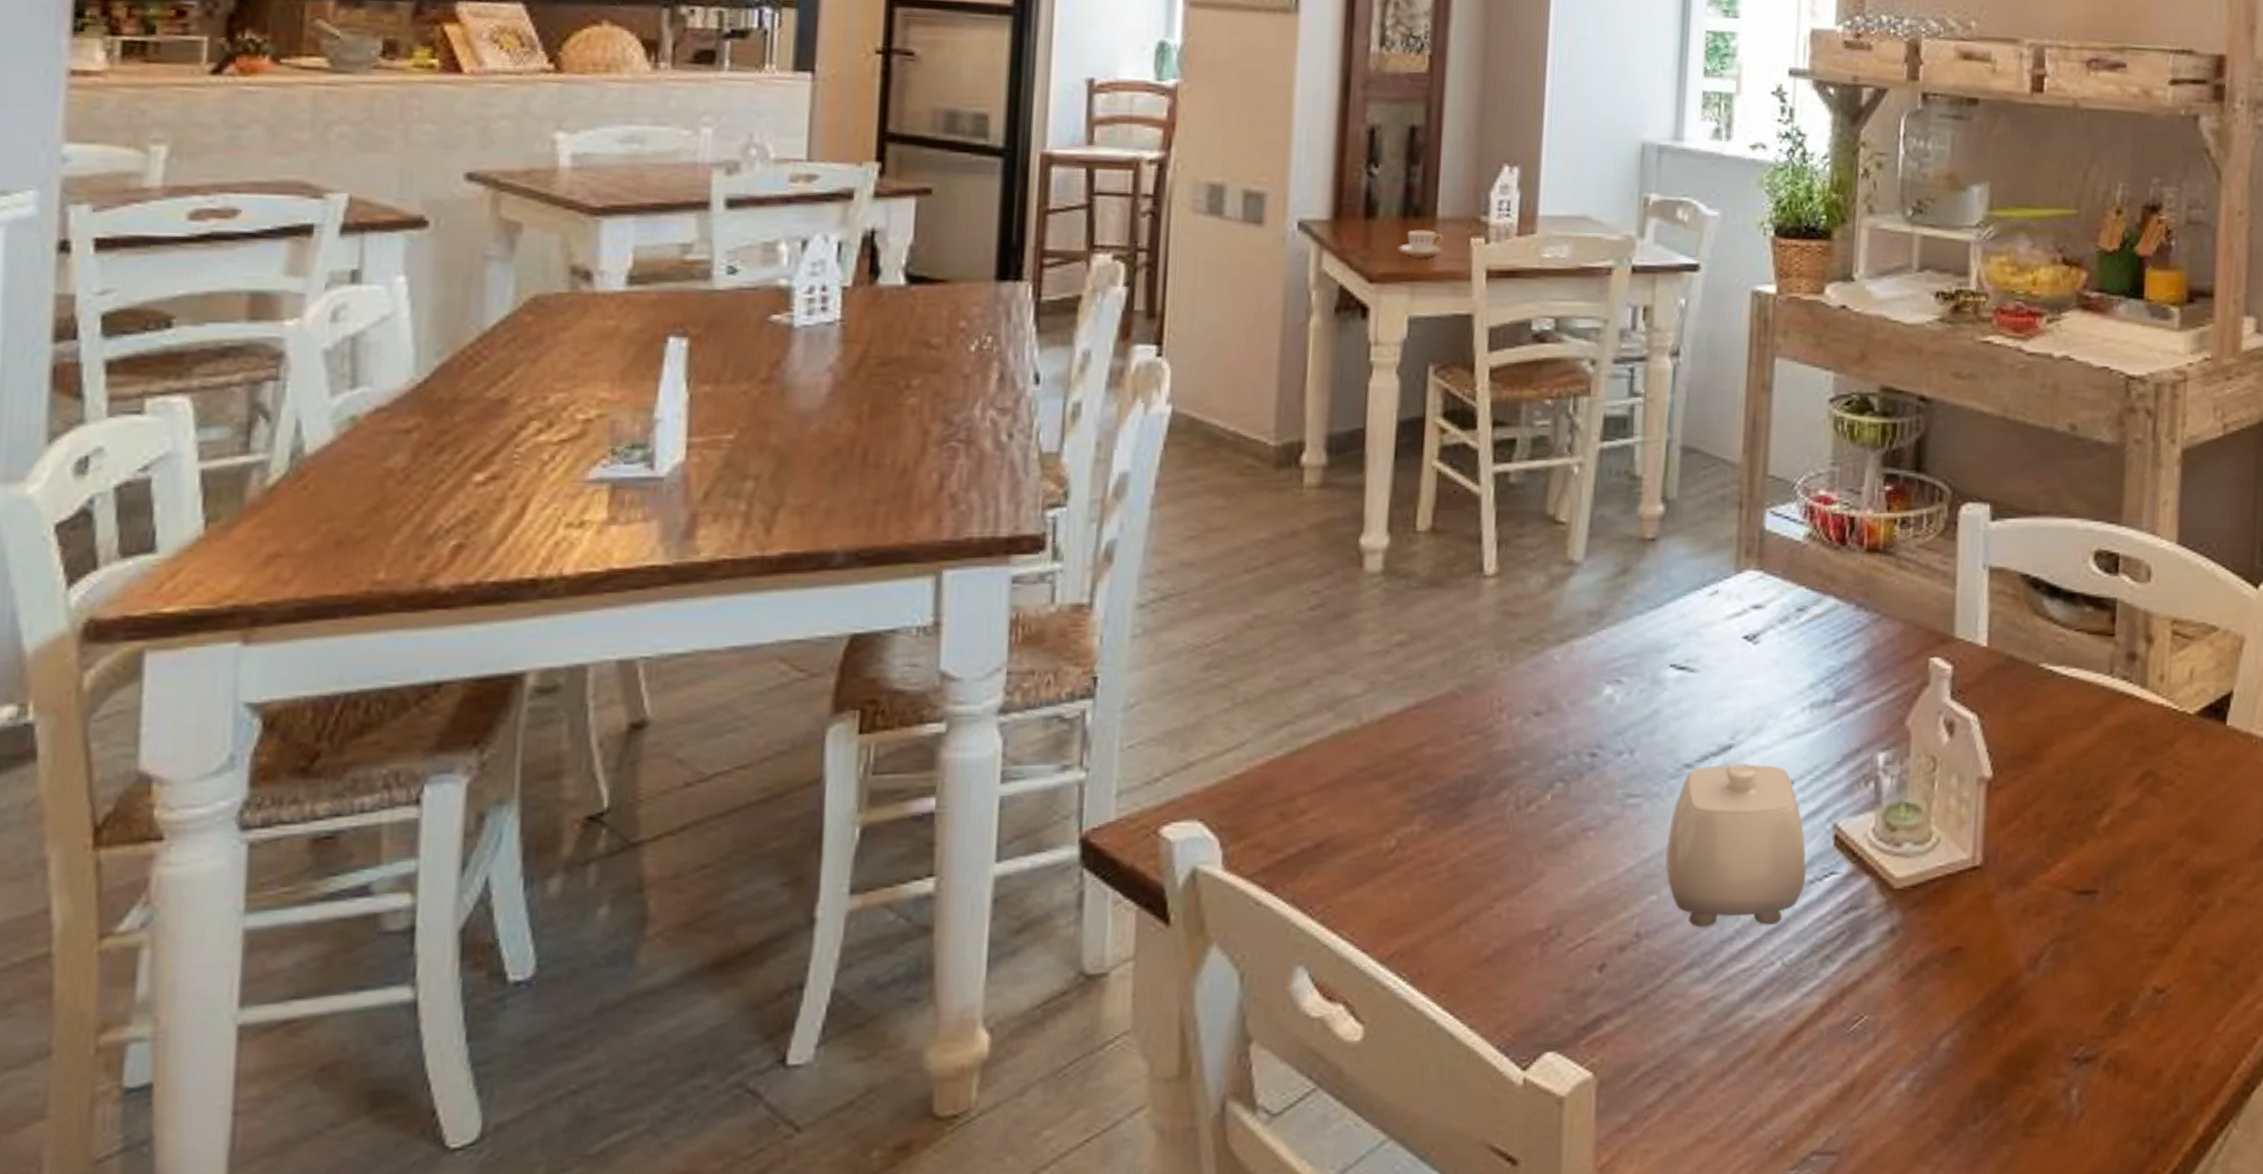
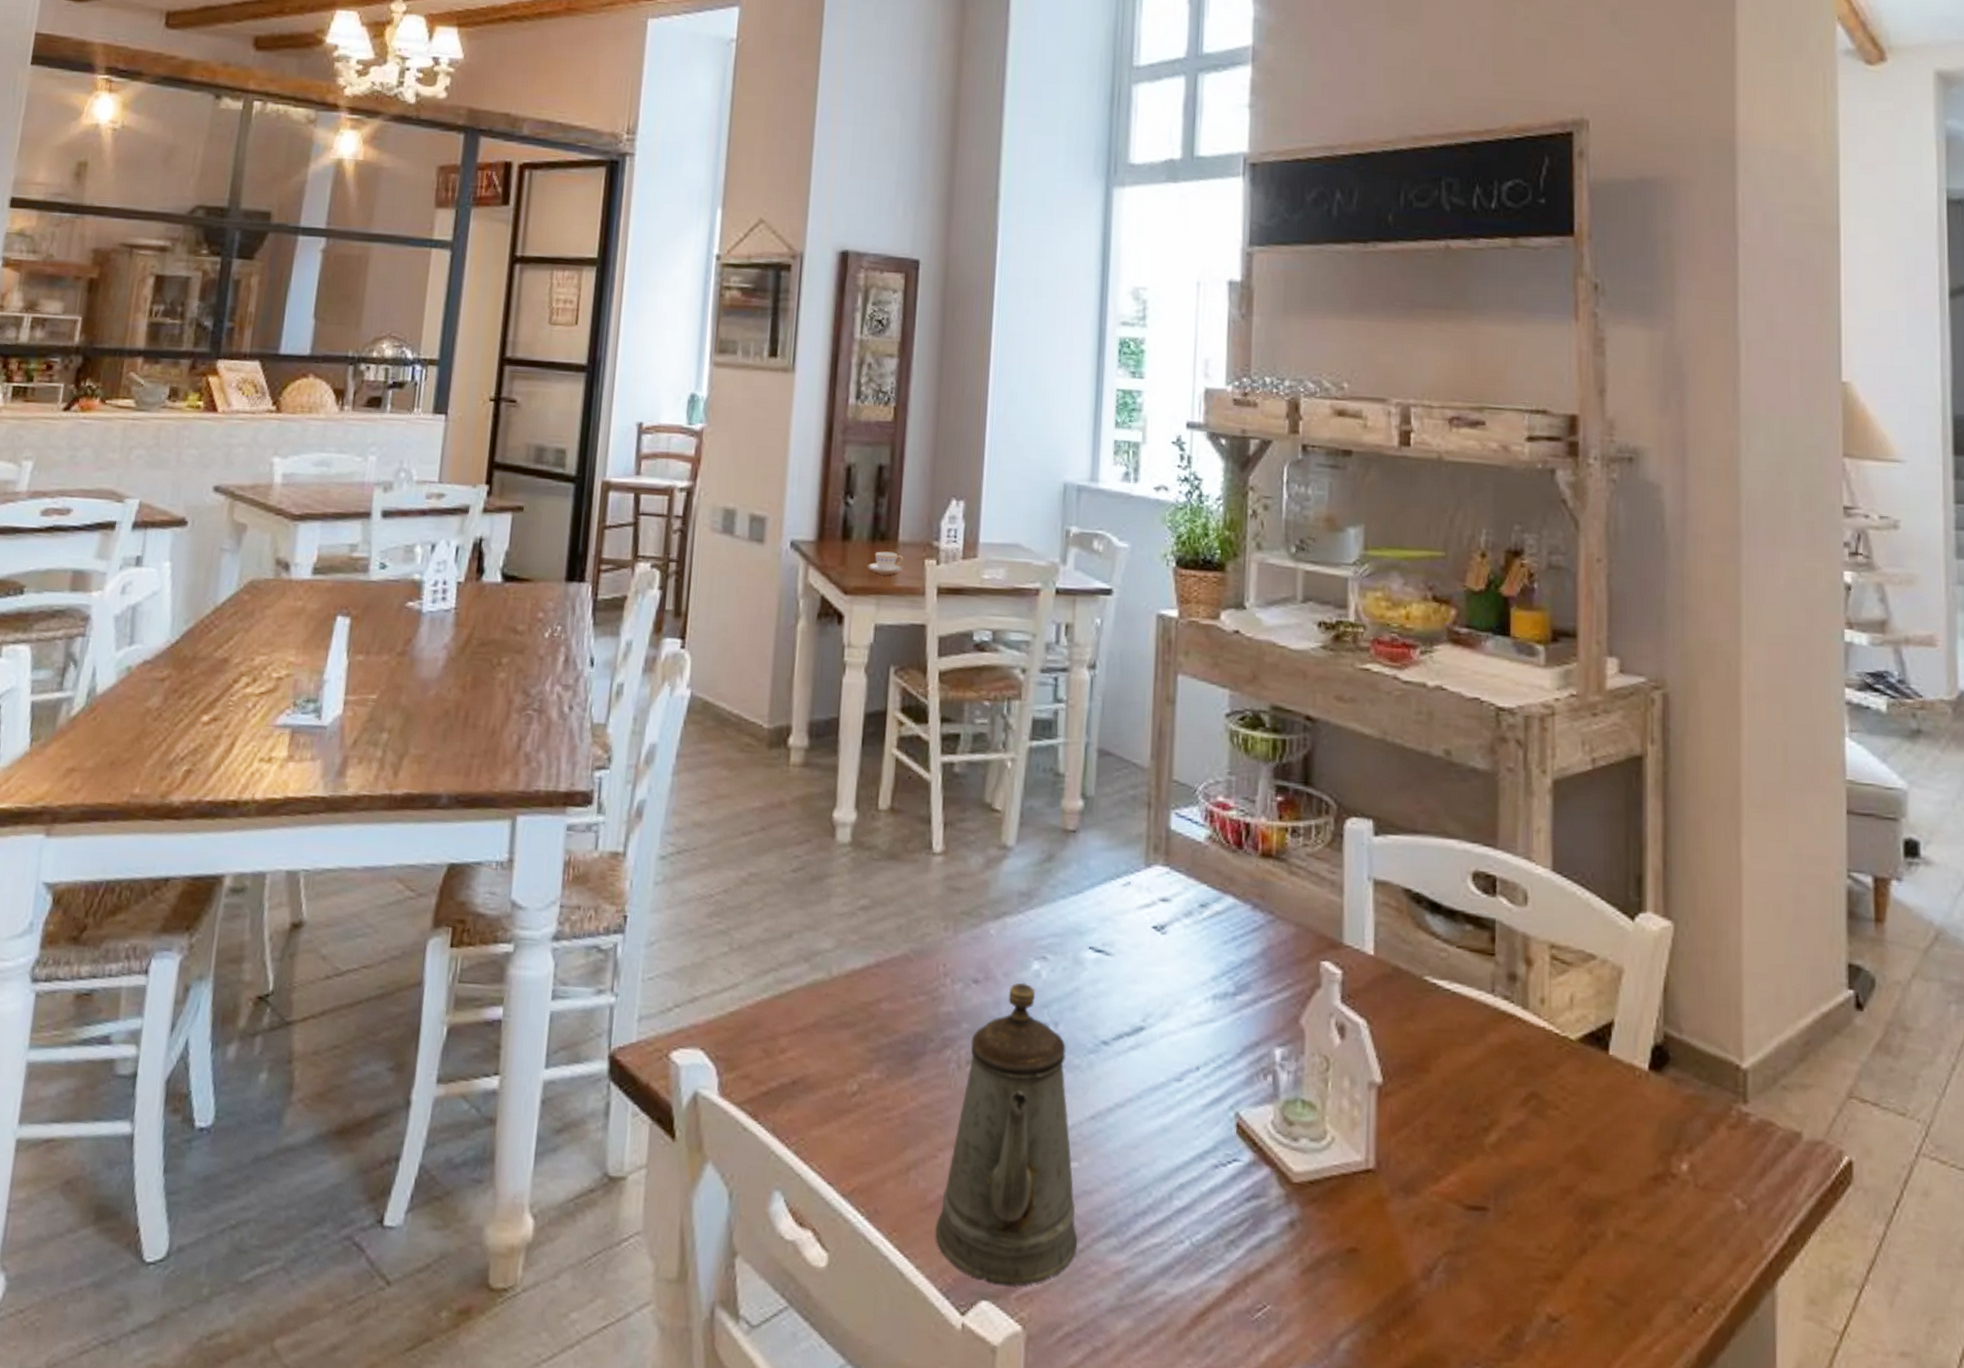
coffee pot: none [1491,710,1657,1034] -> present [935,982,1078,1286]
sugar bowl: present [1665,763,1806,928] -> none [1085,1044,1211,1205]

